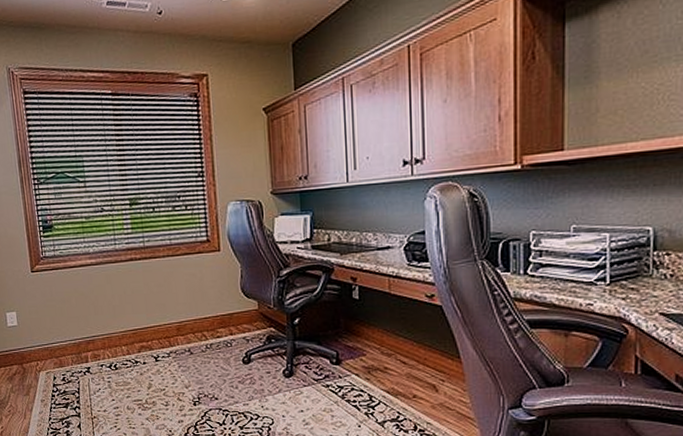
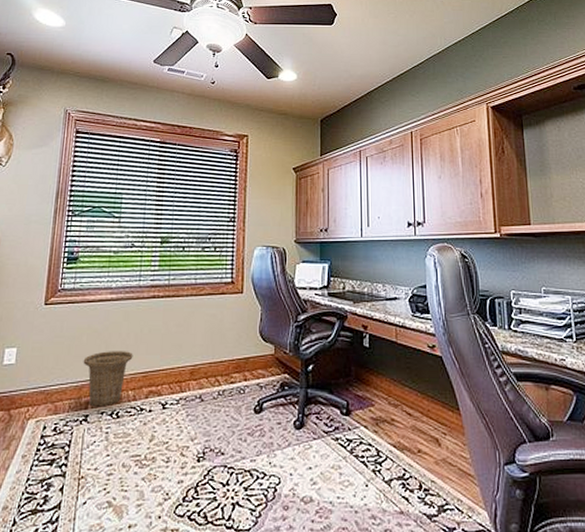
basket: none [76,311,121,361] -> present [83,351,133,407]

